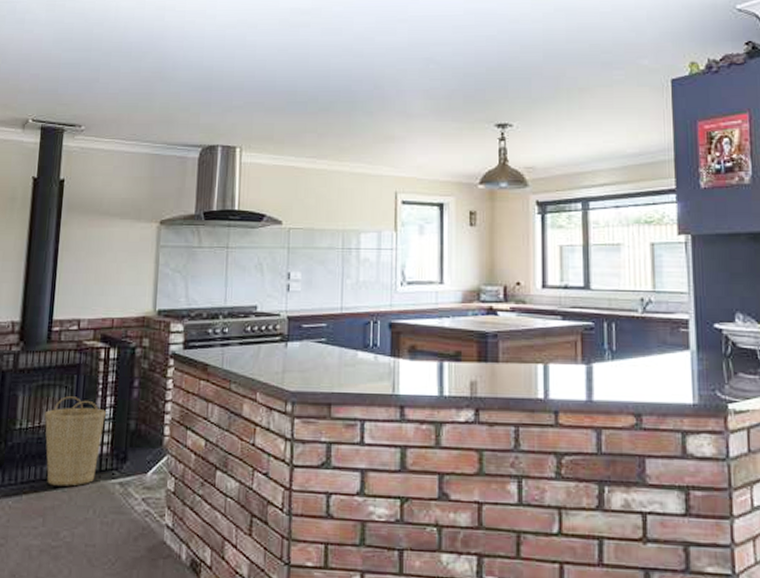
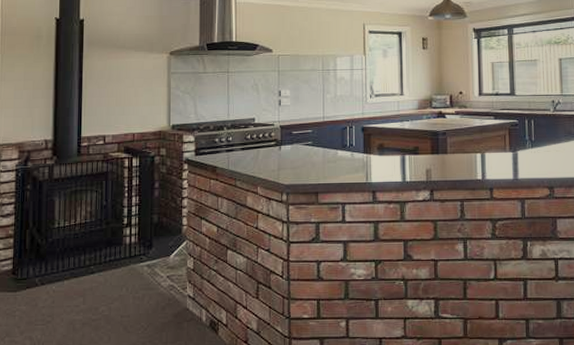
basket: present [44,396,106,487] -> none [79,199,132,271]

